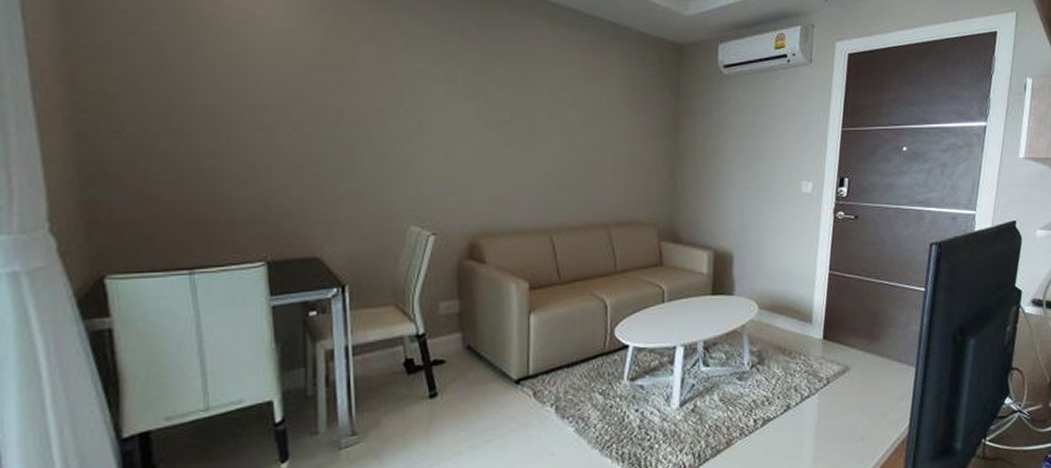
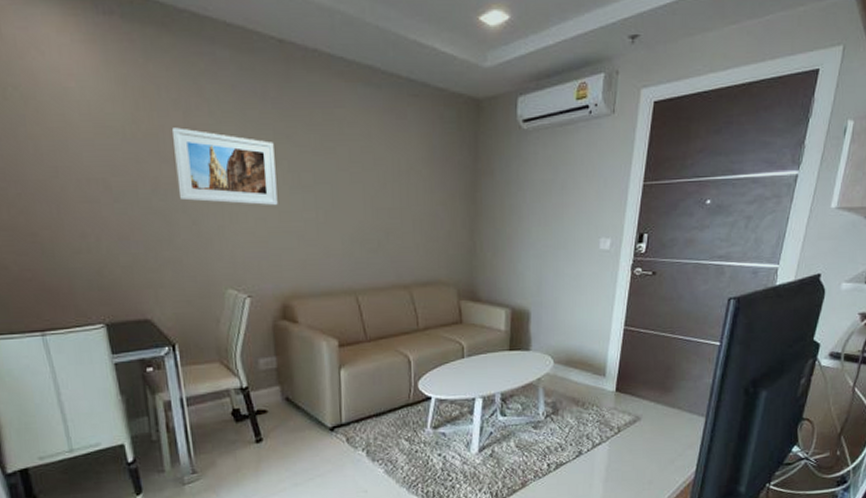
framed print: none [364,59,471,141] -> present [172,127,278,206]

